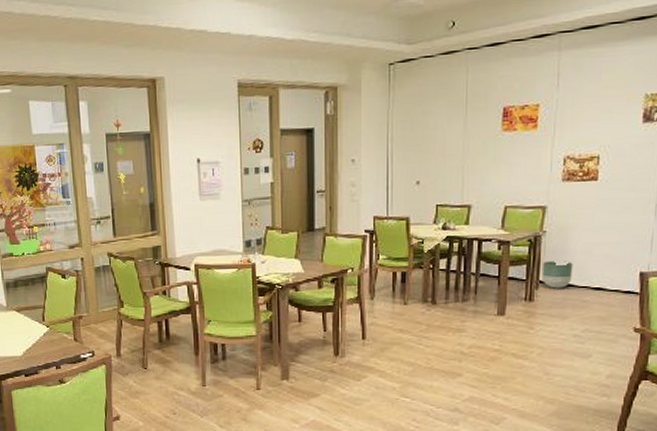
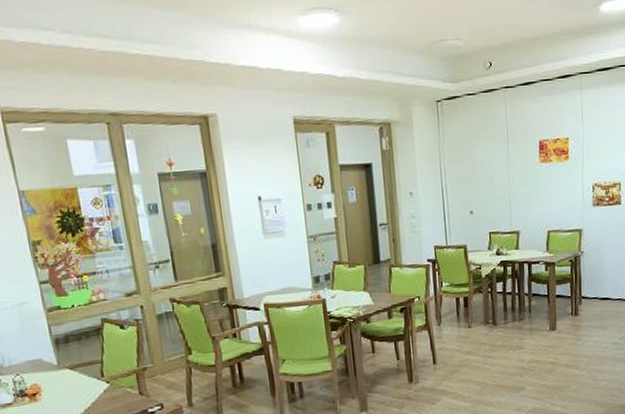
planter: present [543,261,573,289] -> none [584,277,608,303]

